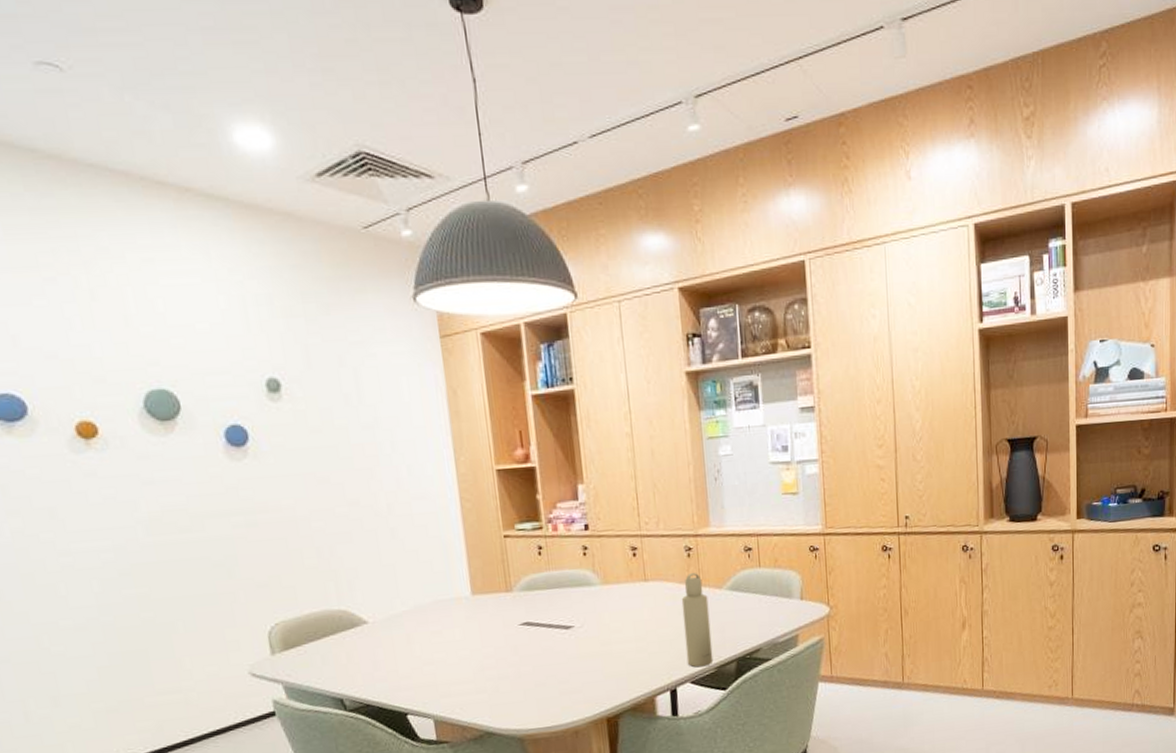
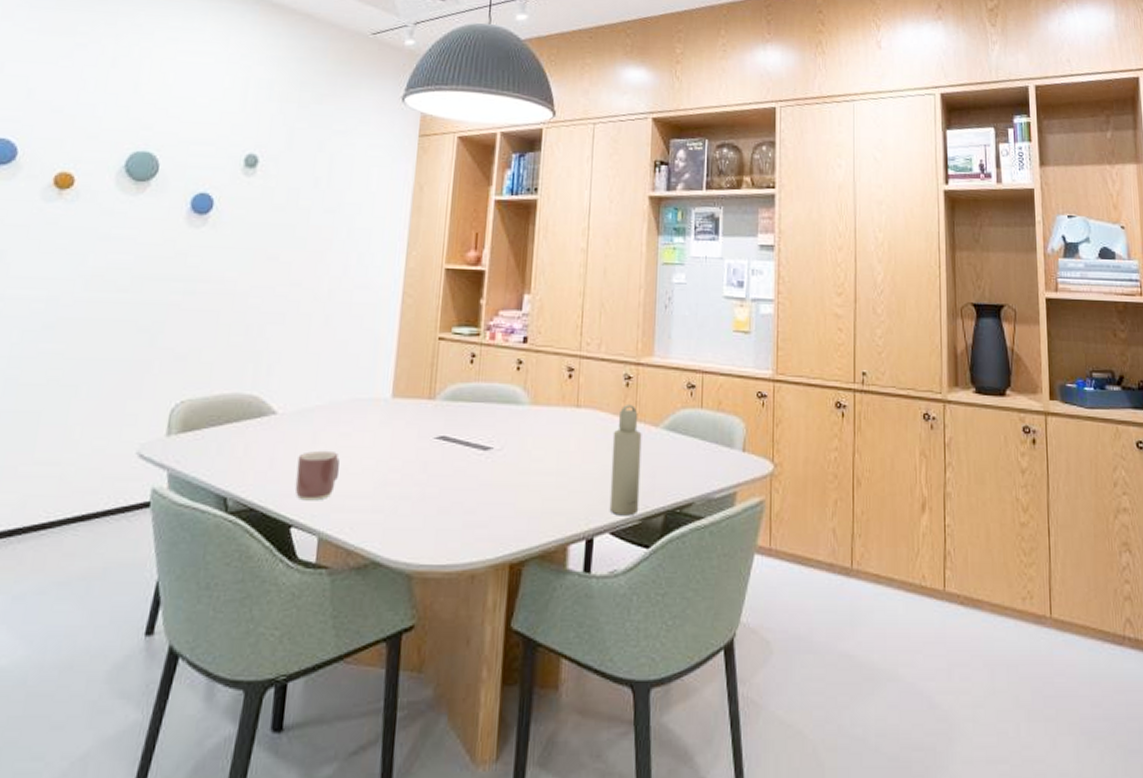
mug: none [398,648,439,692] -> present [294,450,340,501]

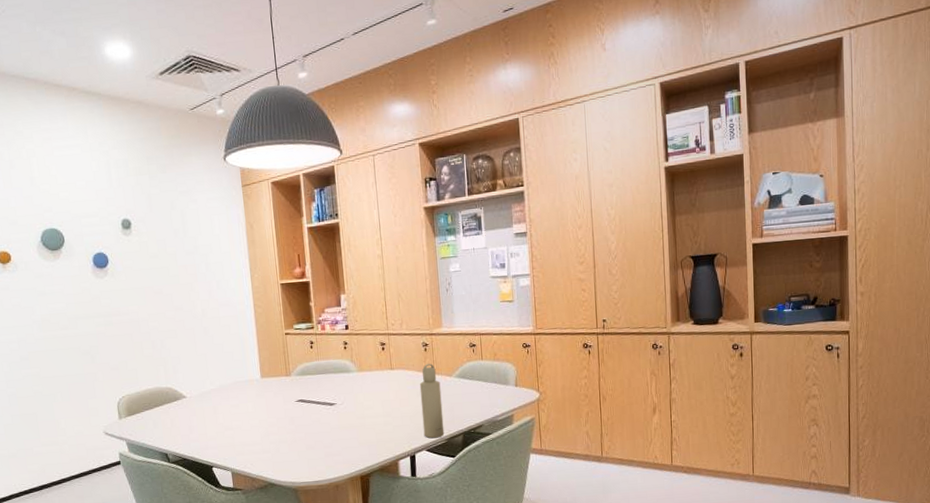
mug: present [294,450,340,501] -> none [207,417,236,451]

